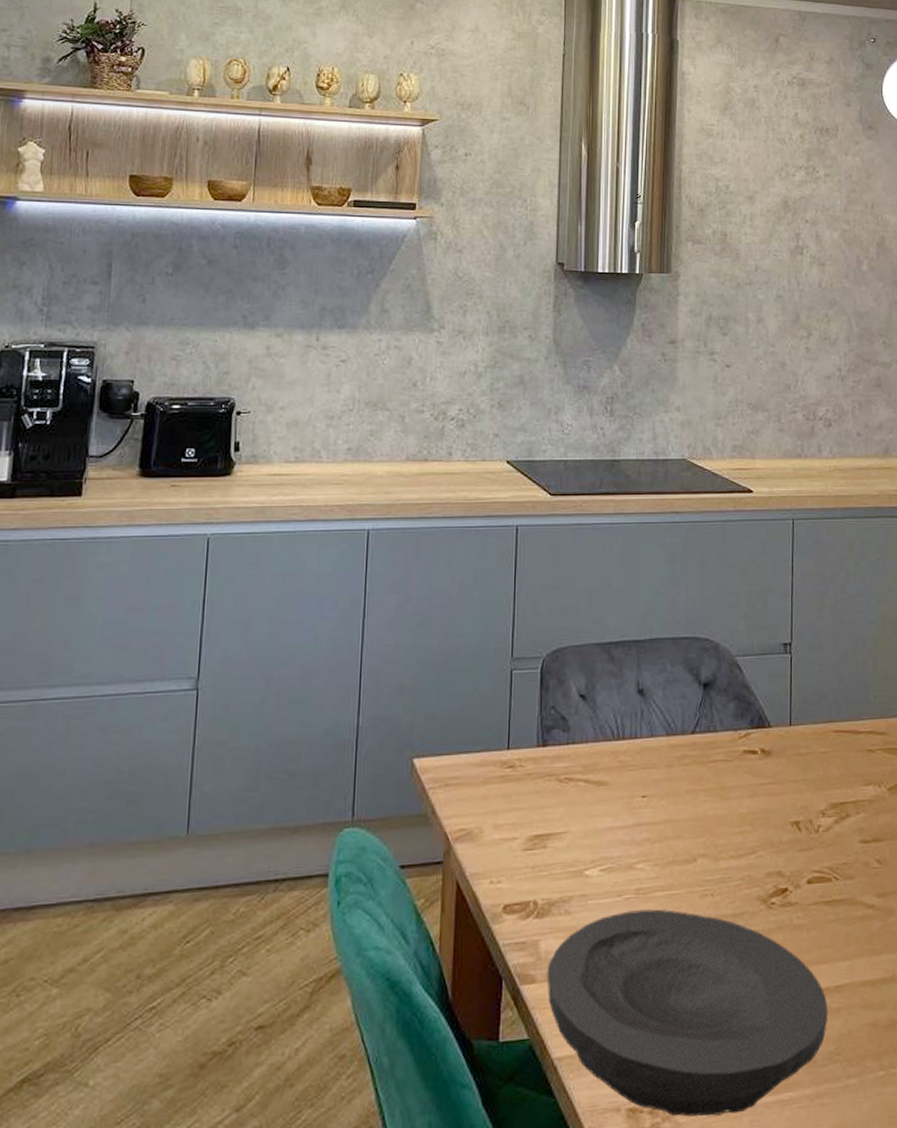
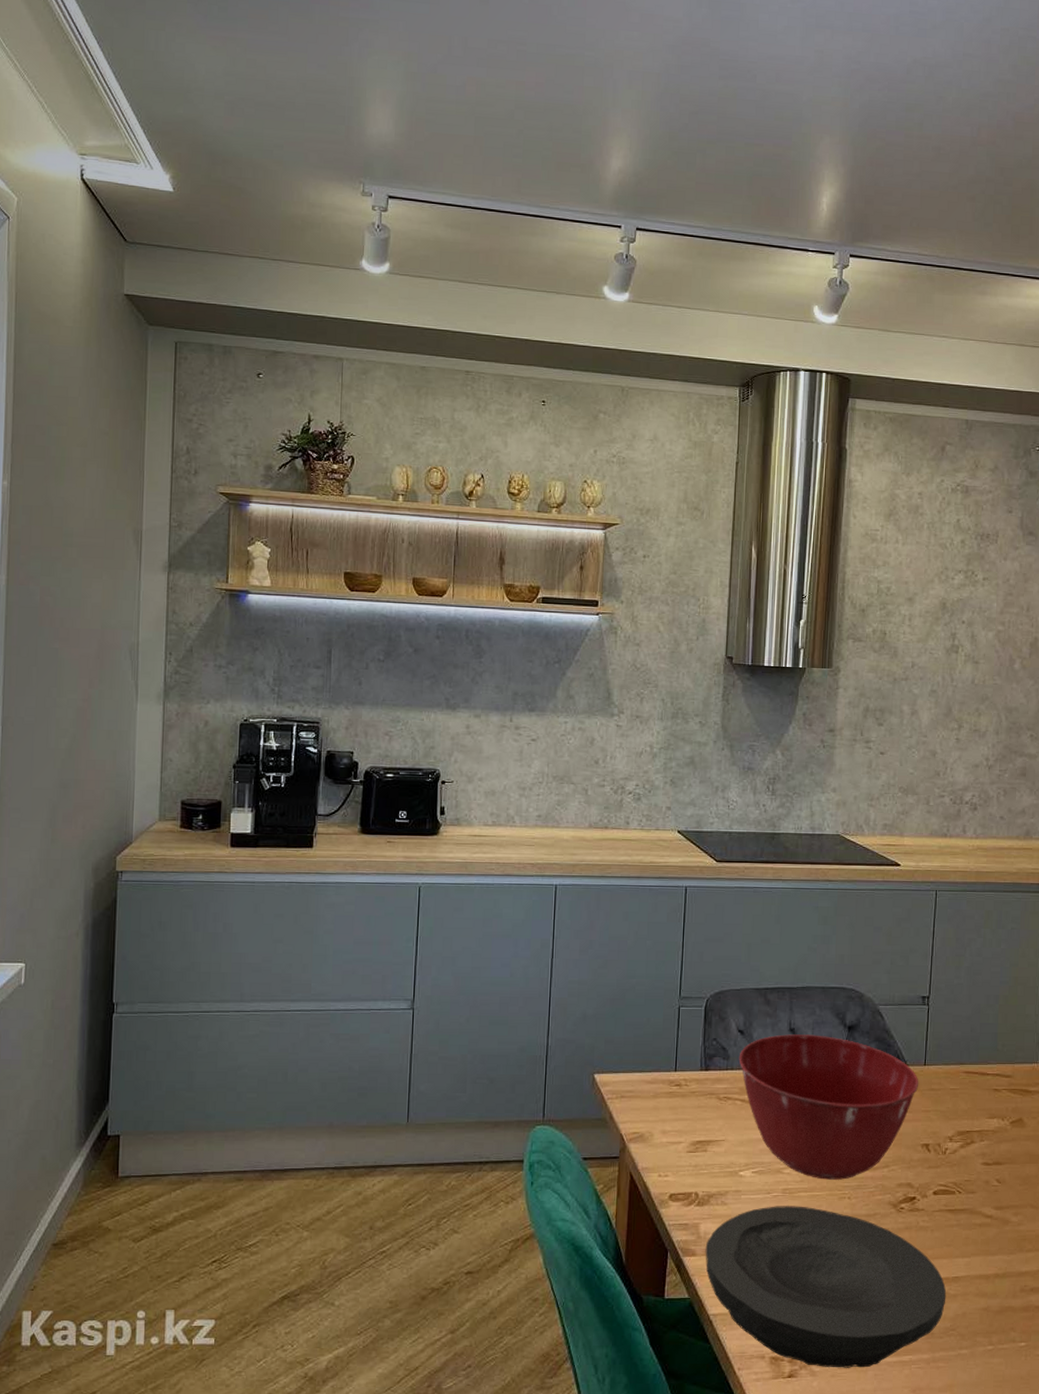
mixing bowl: none [581,695,785,874] -> present [738,1034,919,1180]

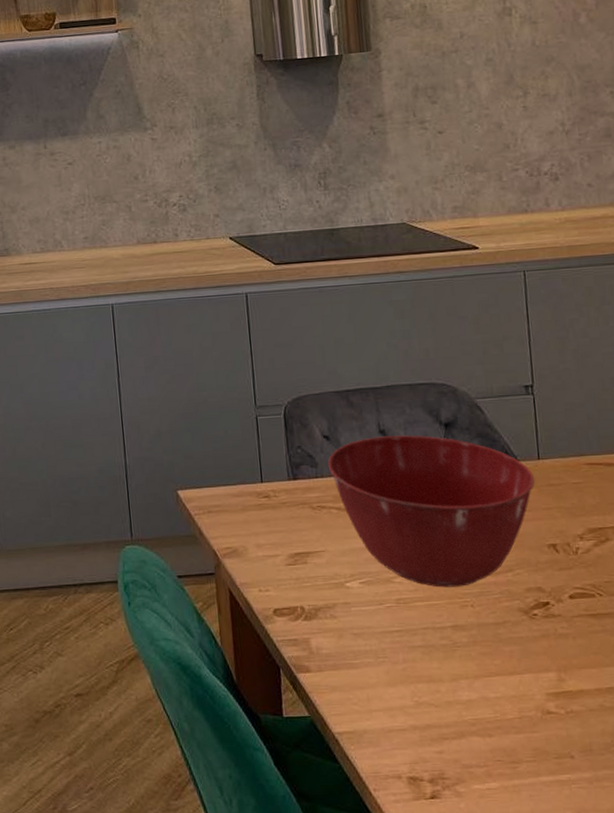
plate: present [705,1206,947,1368] -> none [319,616,602,789]

